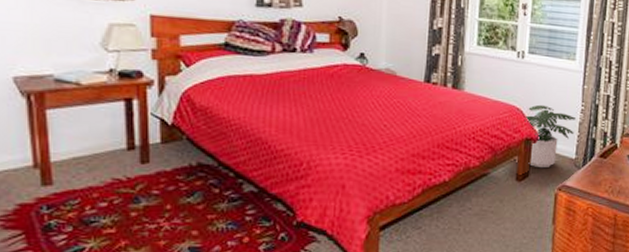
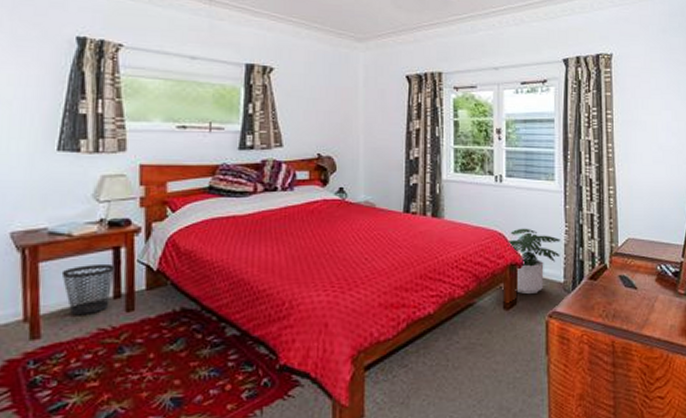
wastebasket: none [71,114,127,164] -> present [61,263,115,315]

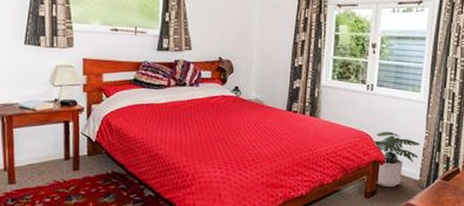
wastebasket: present [61,263,115,315] -> none [28,133,65,170]

